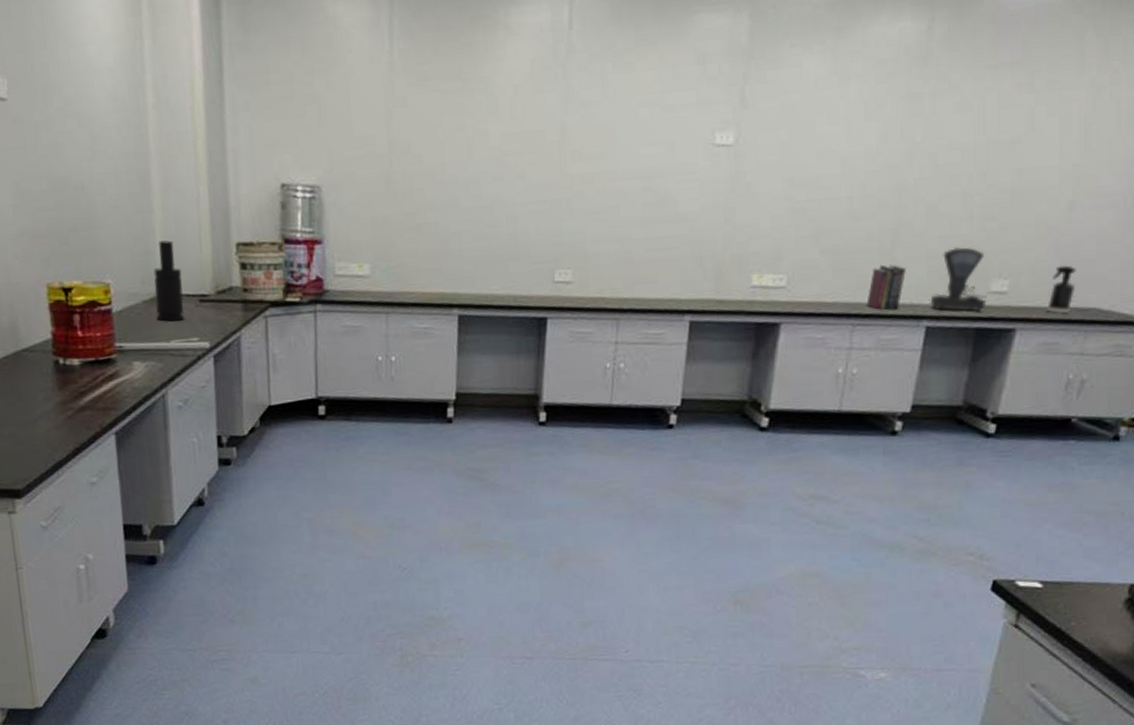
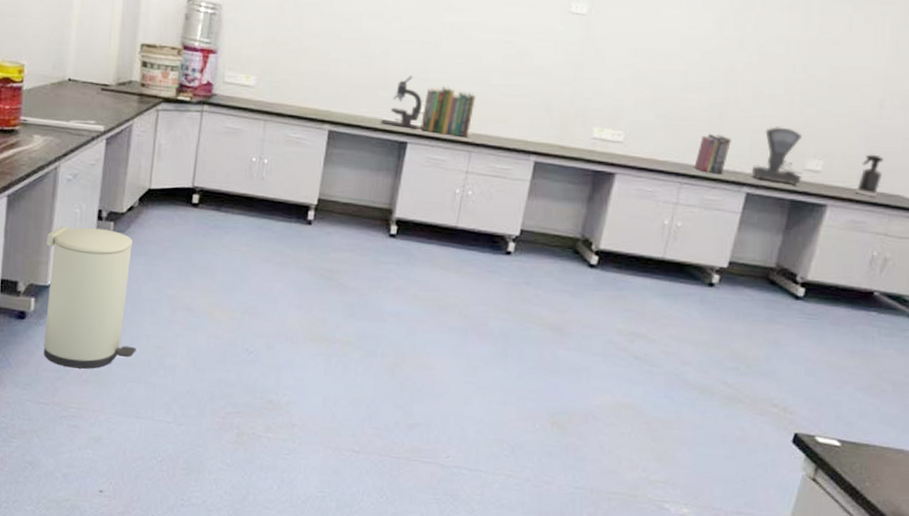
dispenser: present [153,240,185,323] -> none [61,34,90,105]
pedal bin: none [165,456,281,609] -> present [43,226,136,369]
microscope: none [515,241,560,302] -> present [381,75,423,128]
books: none [559,248,618,305] -> present [421,85,476,138]

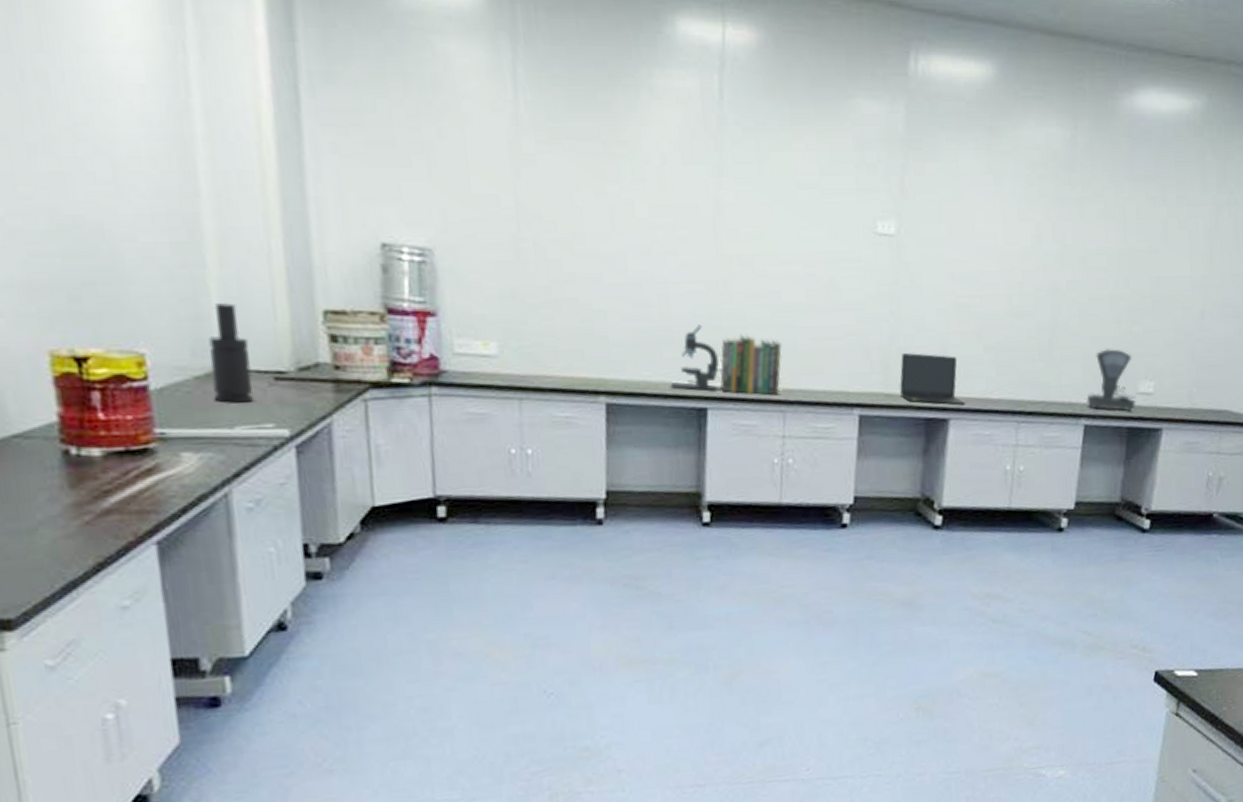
pedal bin: present [43,226,136,369] -> none [231,568,394,759]
dispenser: none [61,34,90,105] -> present [208,303,255,405]
laptop: none [574,114,632,163] -> present [900,353,965,406]
books: present [694,133,731,175] -> none [1029,363,1064,409]
spray bottle: present [855,154,884,197] -> none [1186,369,1210,415]

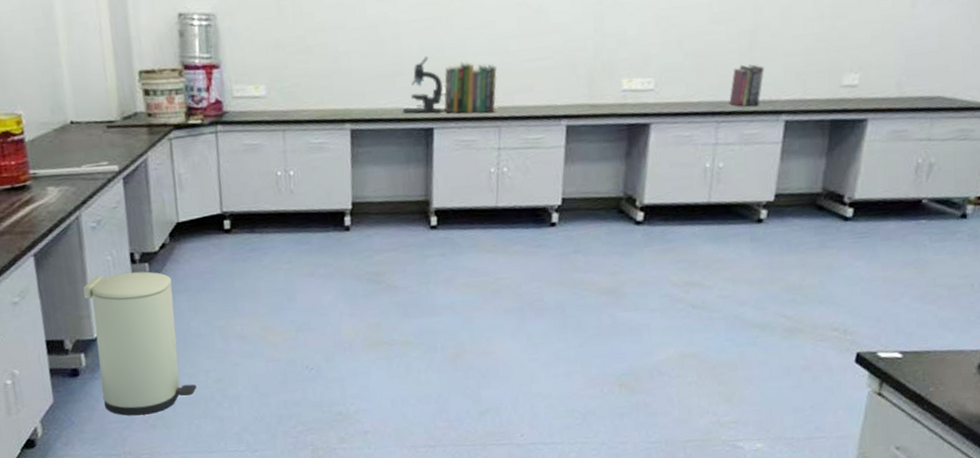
dispenser: present [208,303,255,405] -> none [62,71,94,149]
pedal bin: none [231,568,394,759] -> present [83,271,197,416]
laptop: present [900,353,965,406] -> none [604,65,666,112]
books: none [1029,363,1064,409] -> present [729,64,764,107]
scale: present [1087,349,1136,412] -> none [788,45,840,105]

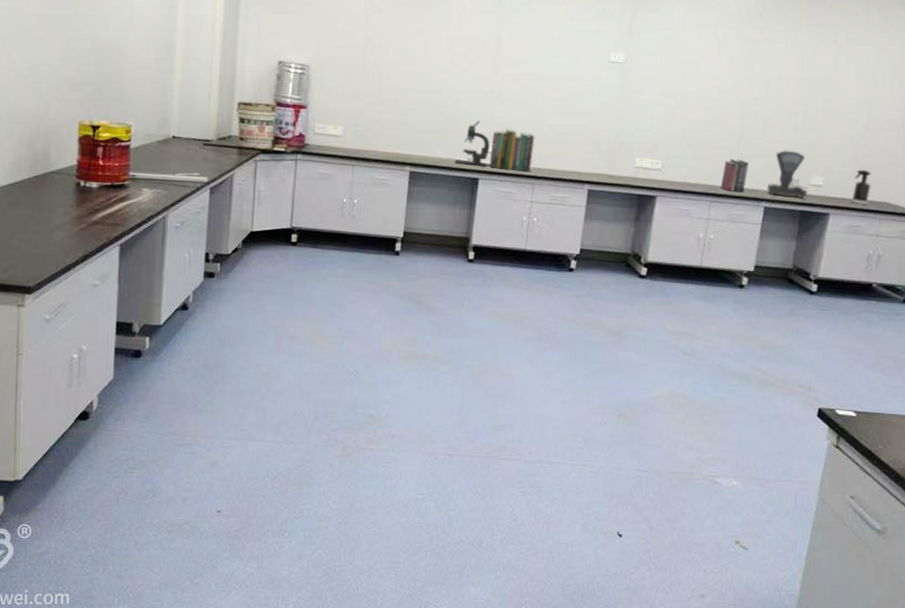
pedal bin: present [83,271,197,416] -> none [158,269,246,399]
scale: none [788,45,840,105] -> present [767,150,808,199]
spray bottle: none [894,58,921,103] -> present [851,169,871,205]

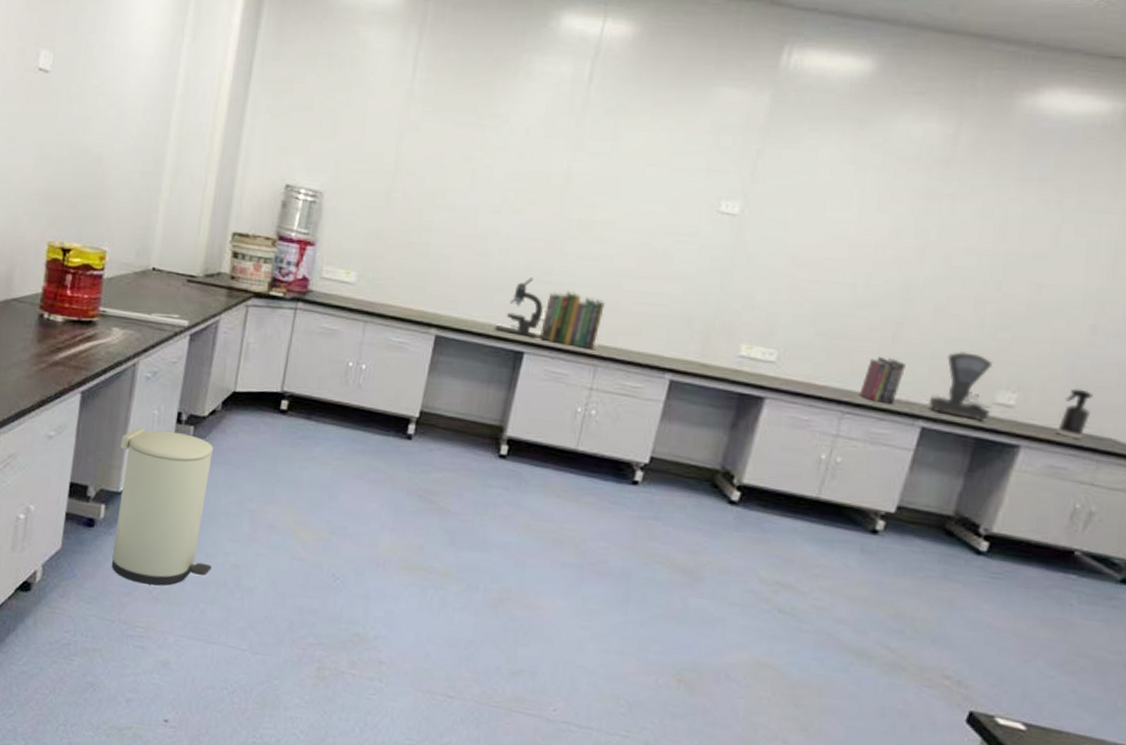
pedal bin: none [158,269,246,399] -> present [112,428,213,586]

